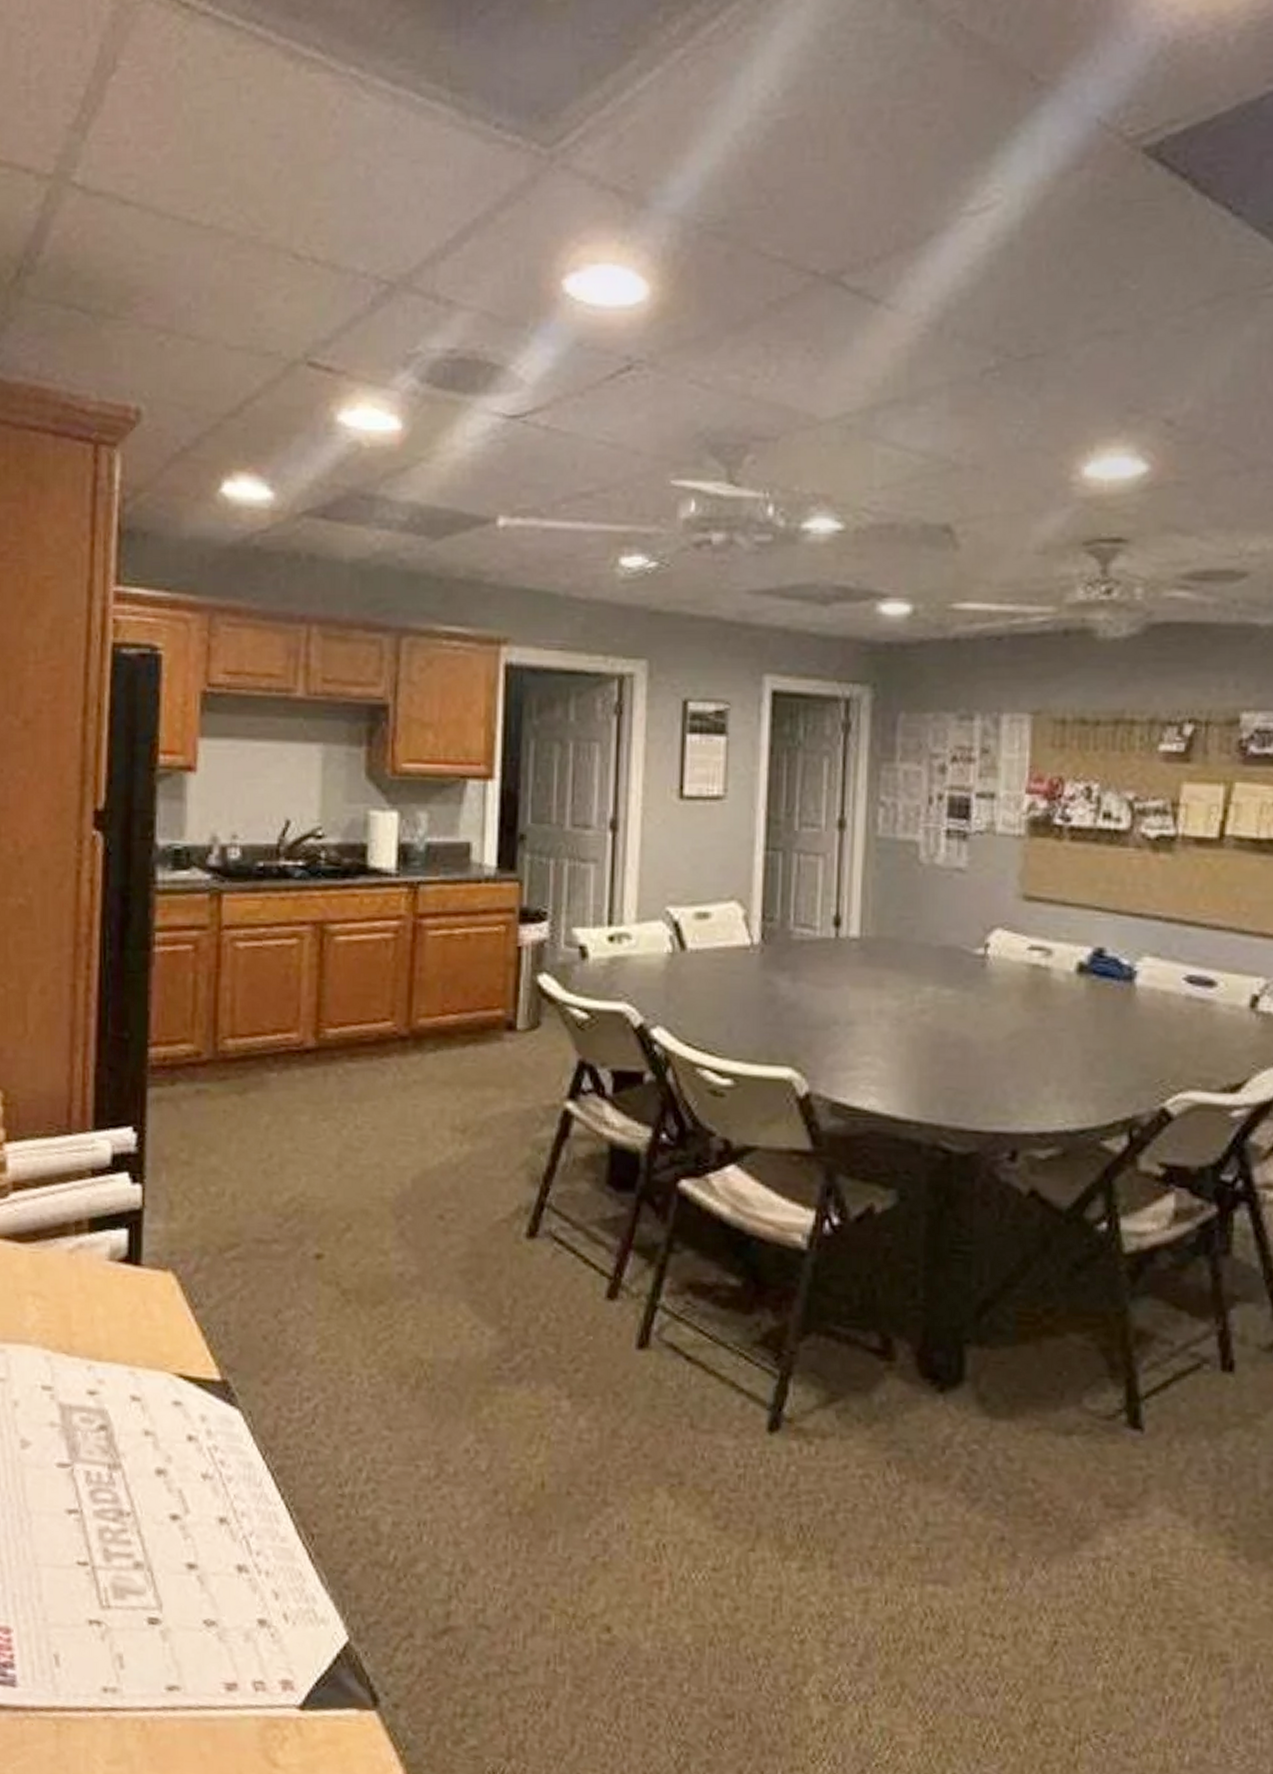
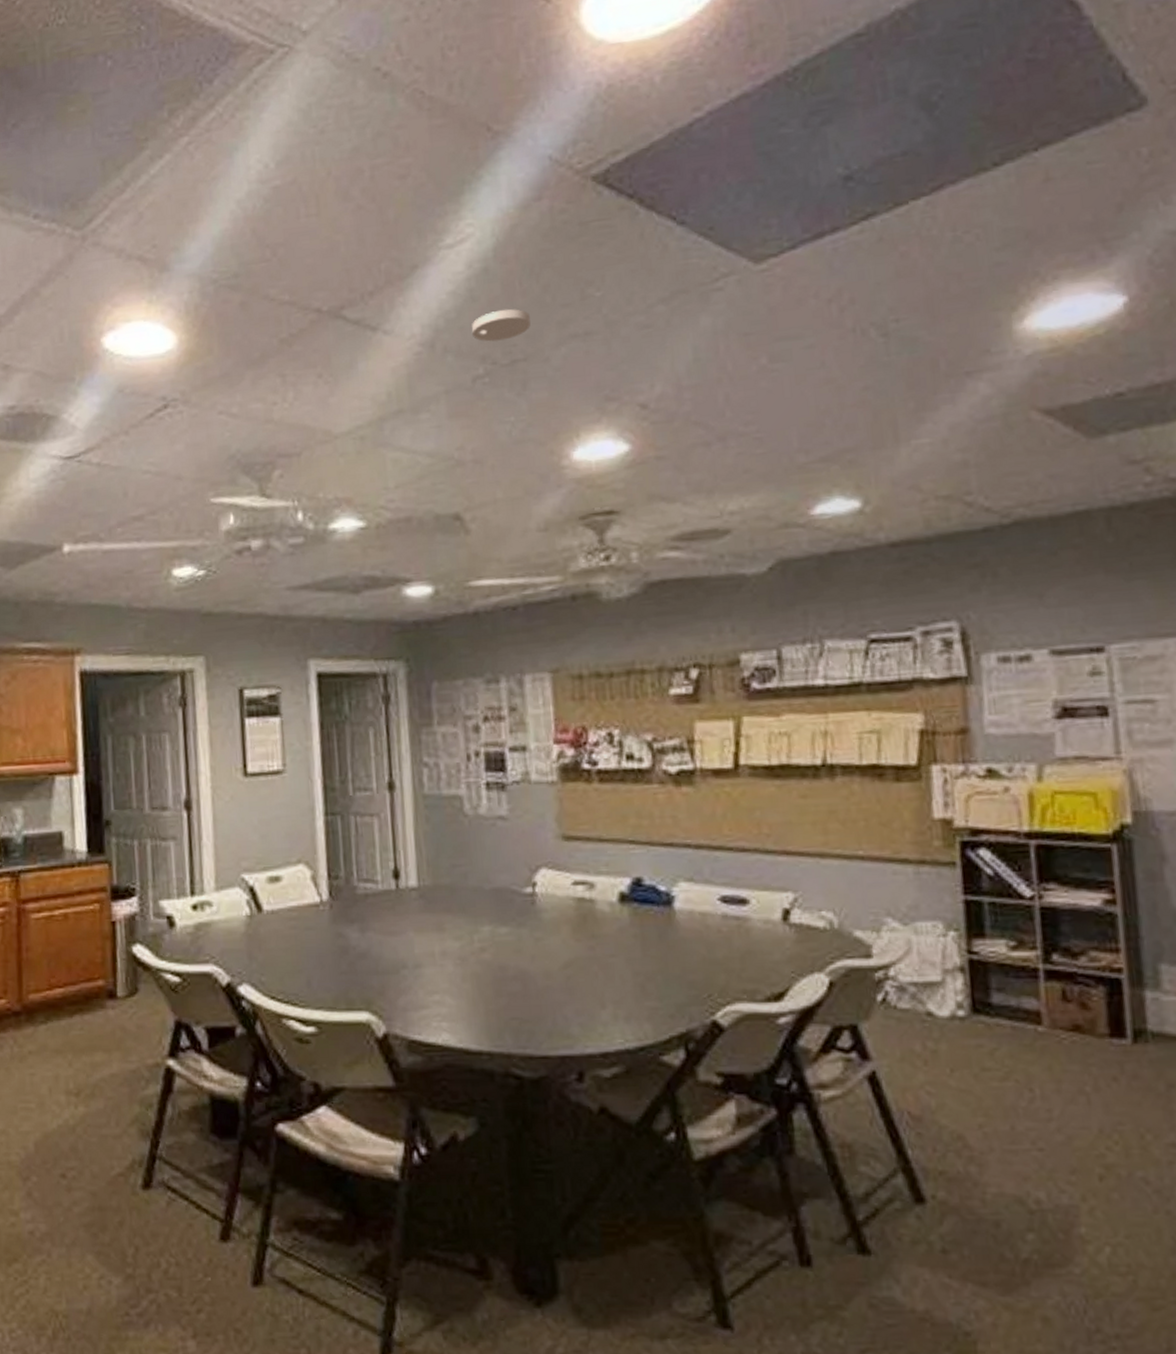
smoke detector: none [986,293,1054,330] -> present [471,309,531,342]

